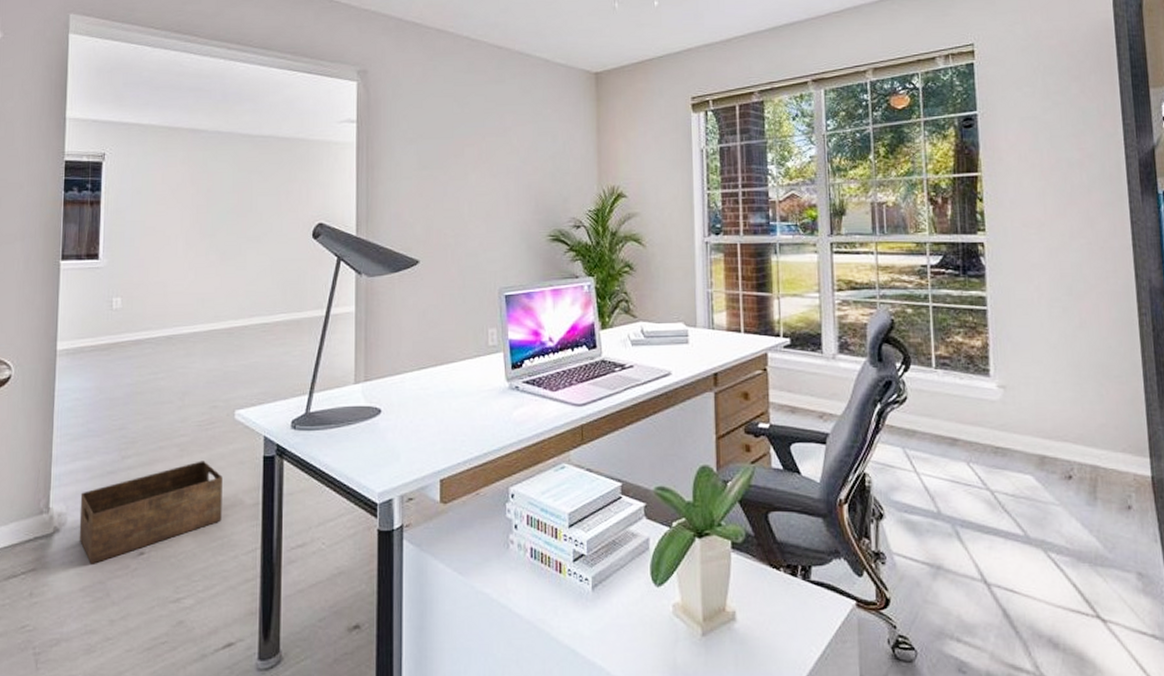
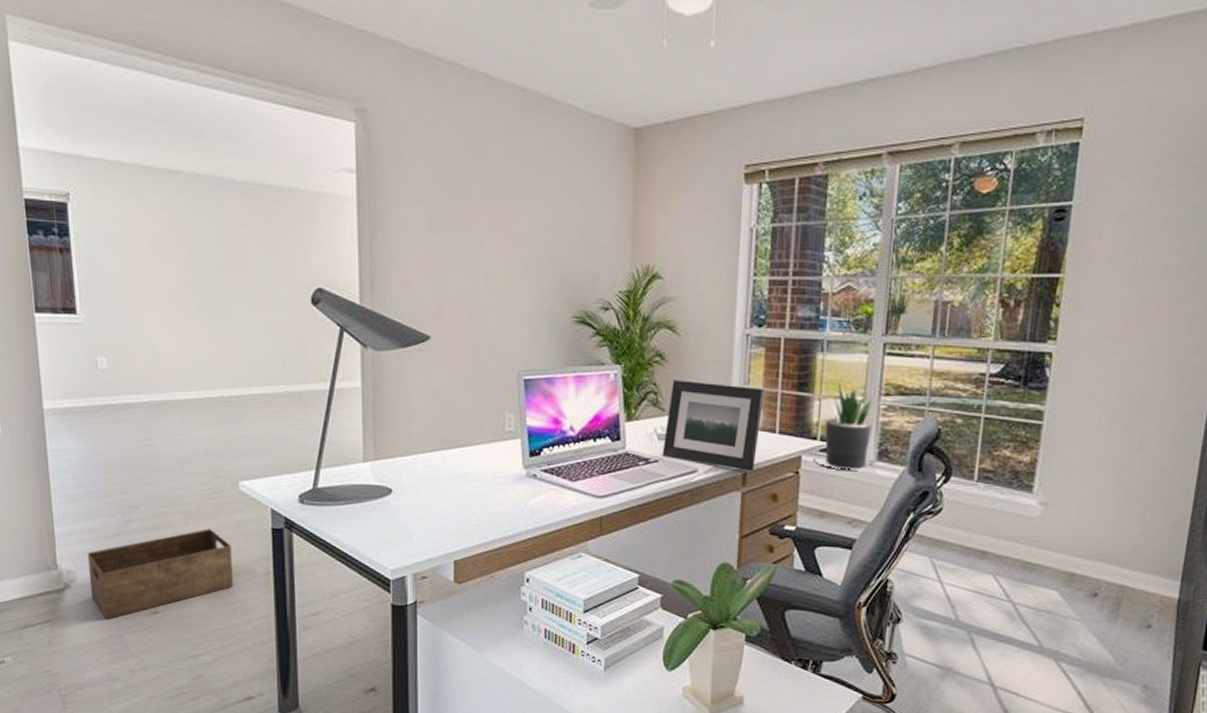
picture frame: none [636,288,727,371] -> present [662,380,765,471]
planter: none [786,282,831,364] -> present [825,383,874,470]

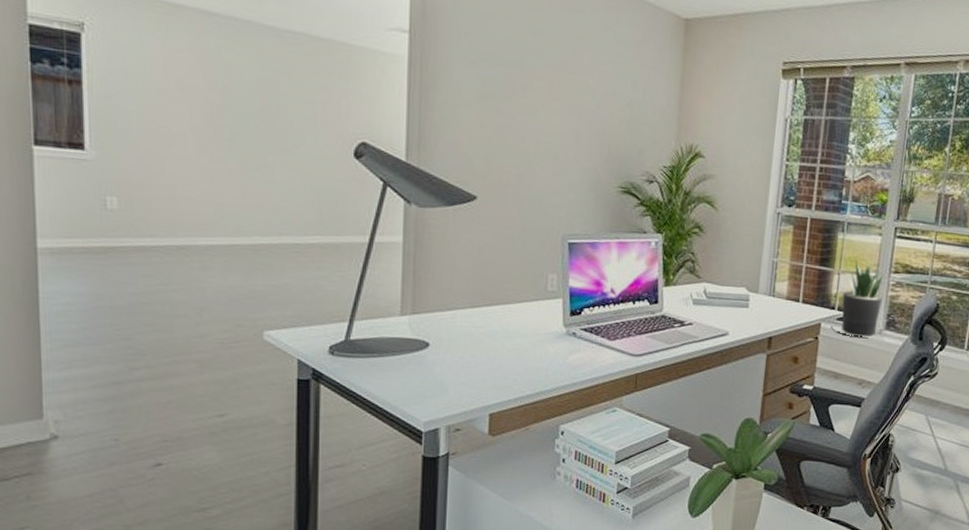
storage basket: present [87,529,233,620] -> none [80,378,251,472]
picture frame: present [662,380,765,471] -> none [696,250,792,336]

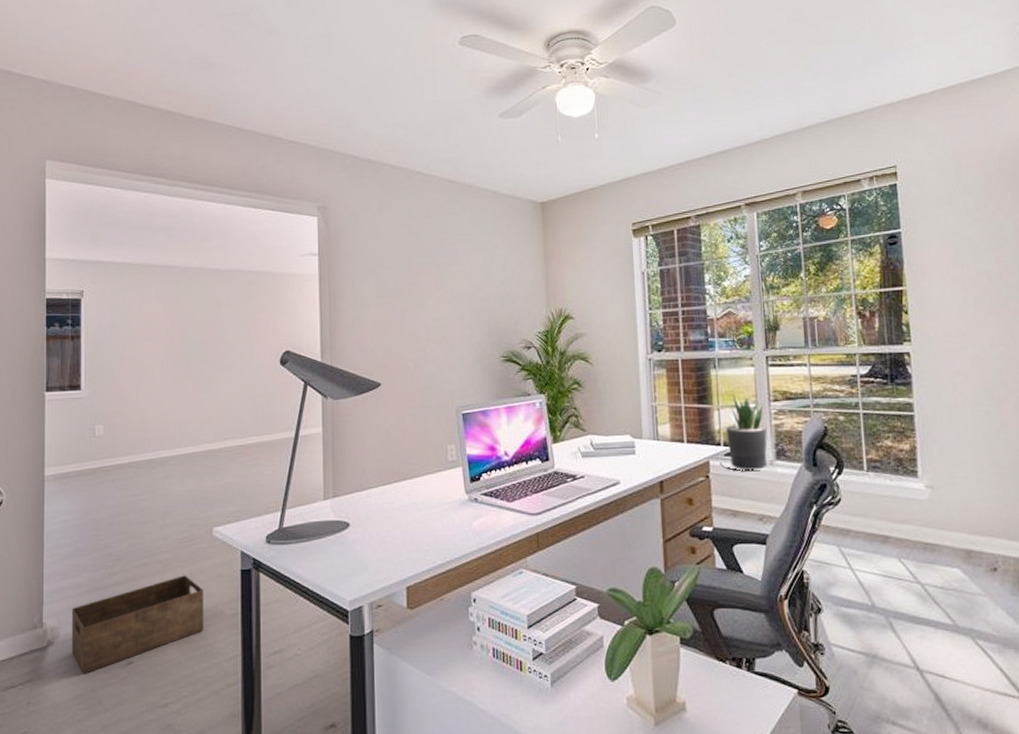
storage basket: none [80,378,251,472] -> present [71,575,204,674]

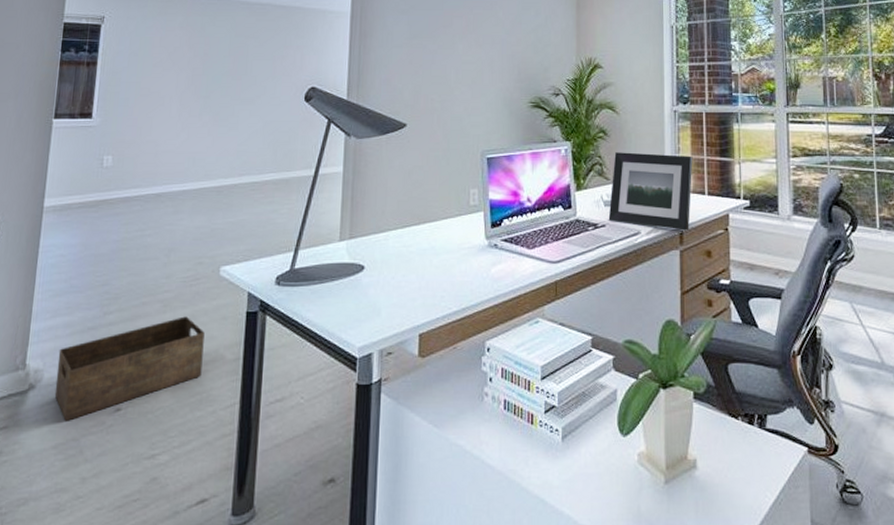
picture frame: none [586,403,671,479] -> present [608,152,693,231]
planter: present [726,394,768,471] -> none [746,149,786,225]

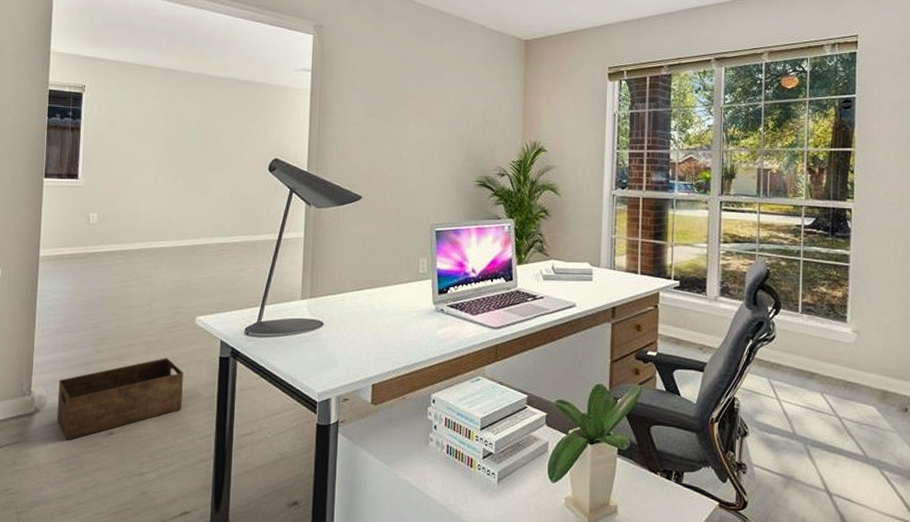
picture frame: present [608,152,693,231] -> none [546,231,628,306]

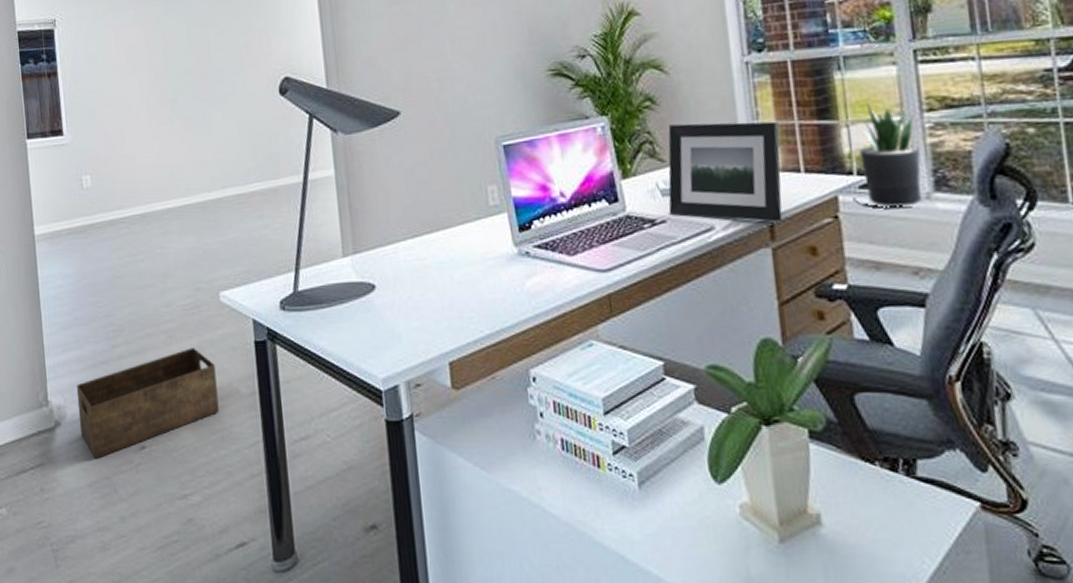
picture frame: none [546,231,628,306] -> present [668,121,783,222]
planter: none [677,233,716,304] -> present [859,104,921,208]

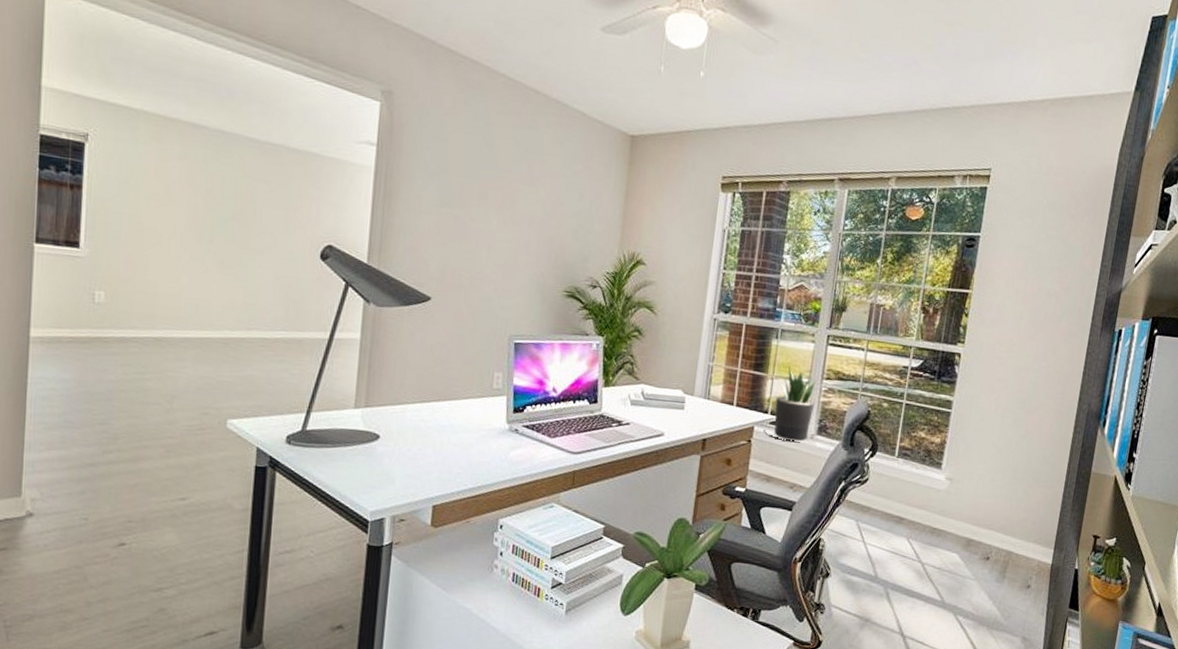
storage basket: present [76,348,219,459] -> none [54,463,211,550]
picture frame: present [668,121,783,222] -> none [633,353,727,438]

